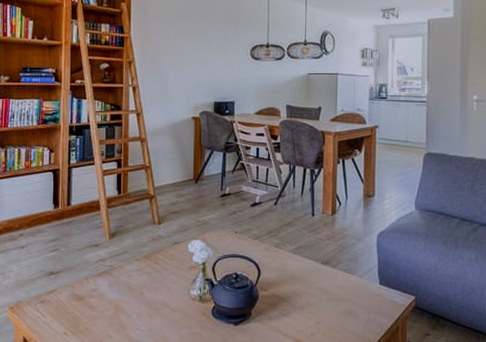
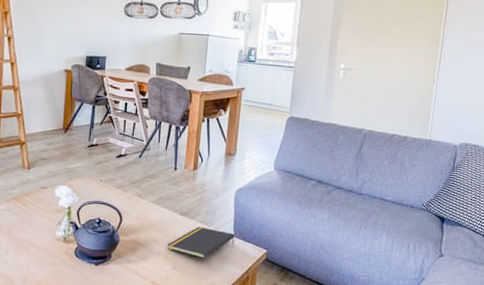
notepad: none [309,275,381,310] -> present [166,226,235,259]

